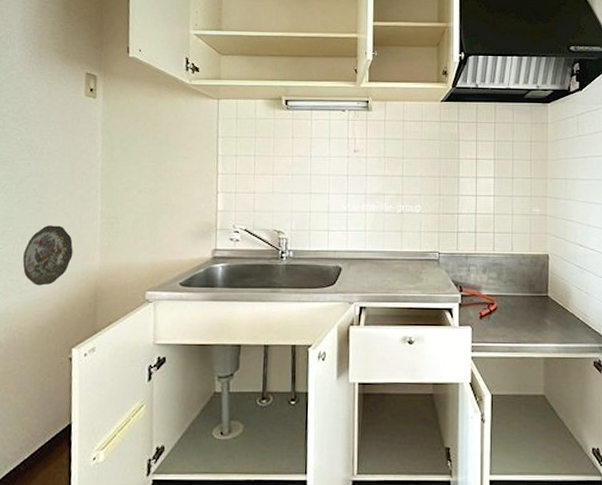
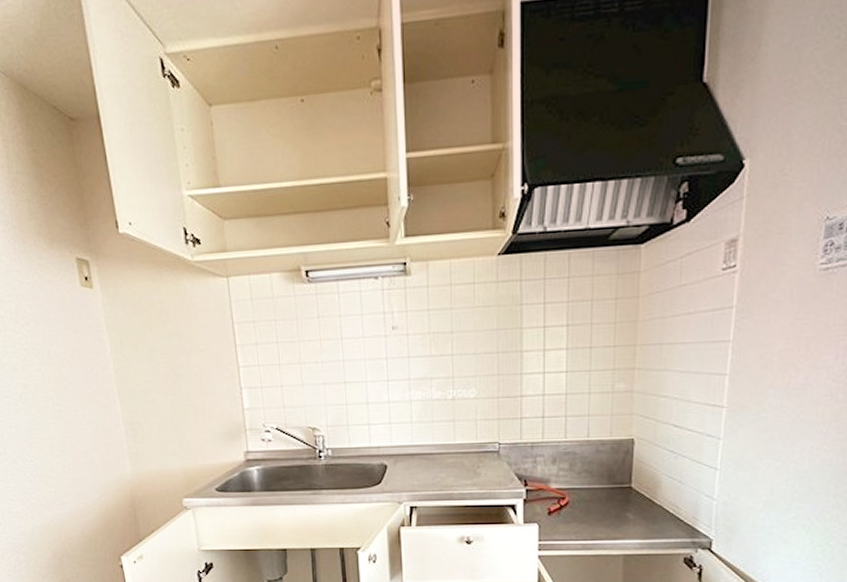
decorative plate: present [22,225,73,286] -> none [55,434,103,497]

